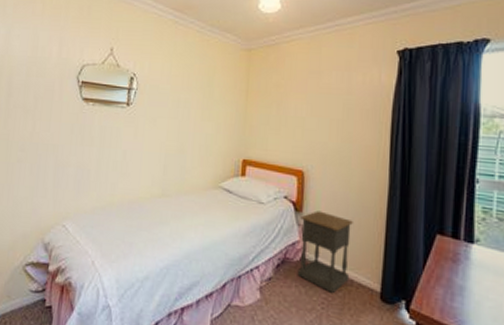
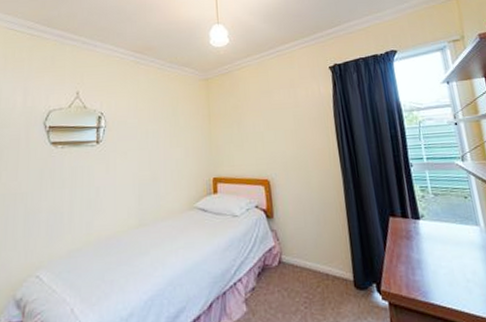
nightstand: present [297,210,353,293] -> none [273,214,325,290]

